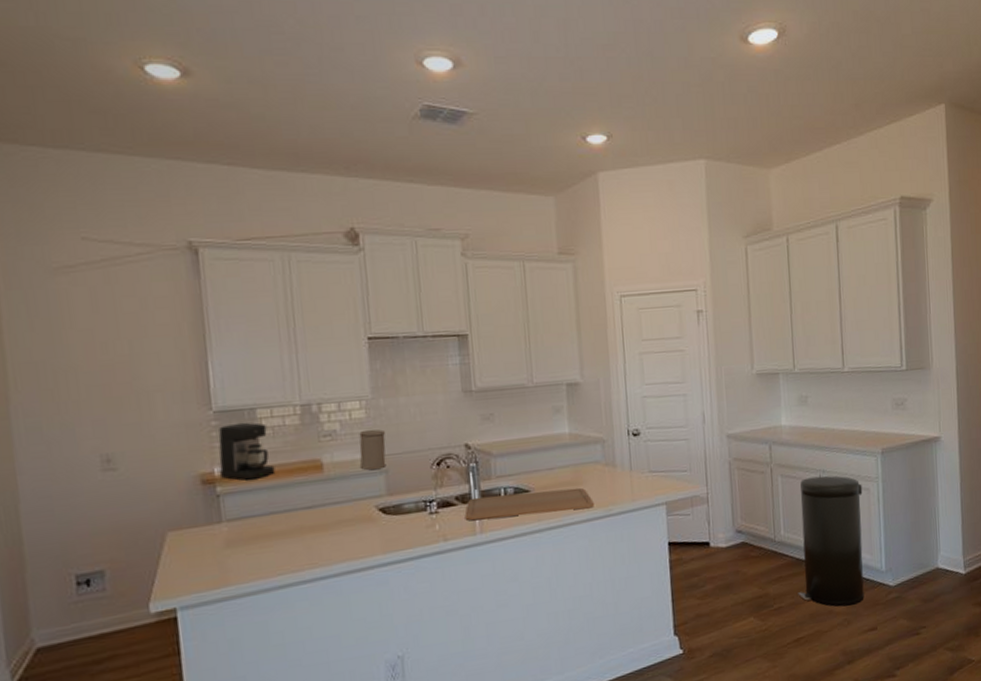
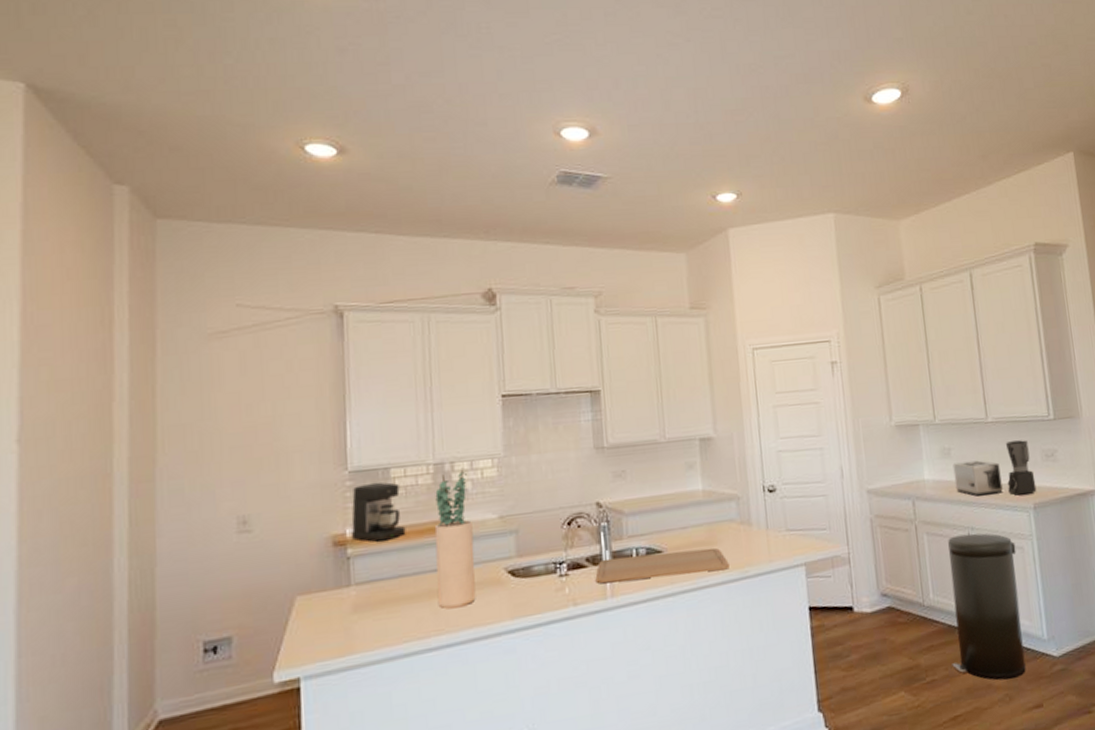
vase: none [303,408,348,544] -> present [434,467,476,609]
canister: present [359,429,386,471] -> none [490,488,517,531]
toaster: none [809,407,854,442] -> present [953,460,1003,497]
blender: none [859,389,885,442] -> present [1005,440,1037,497]

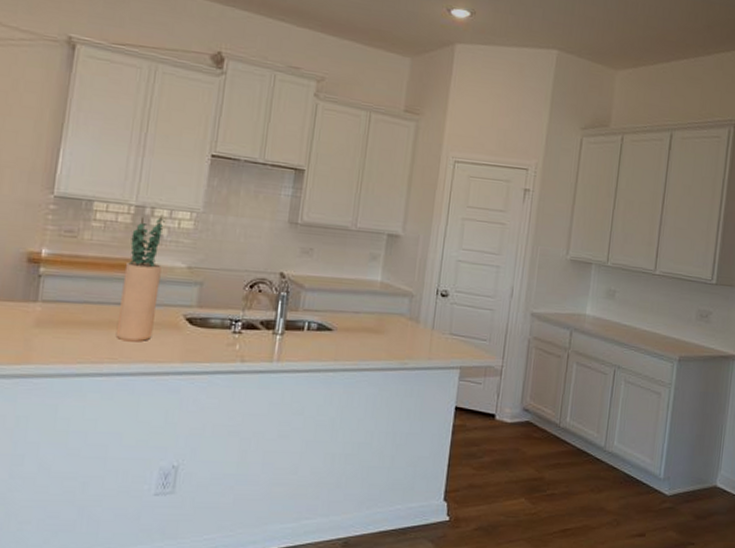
coffee maker: present [351,482,406,542] -> none [47,211,100,267]
chopping board: present [595,547,729,584] -> none [265,325,391,358]
pedal bin: present [948,533,1026,680] -> none [572,370,654,506]
toaster: present [953,460,1003,497] -> none [612,305,657,341]
blender: present [1005,440,1037,497] -> none [659,296,687,348]

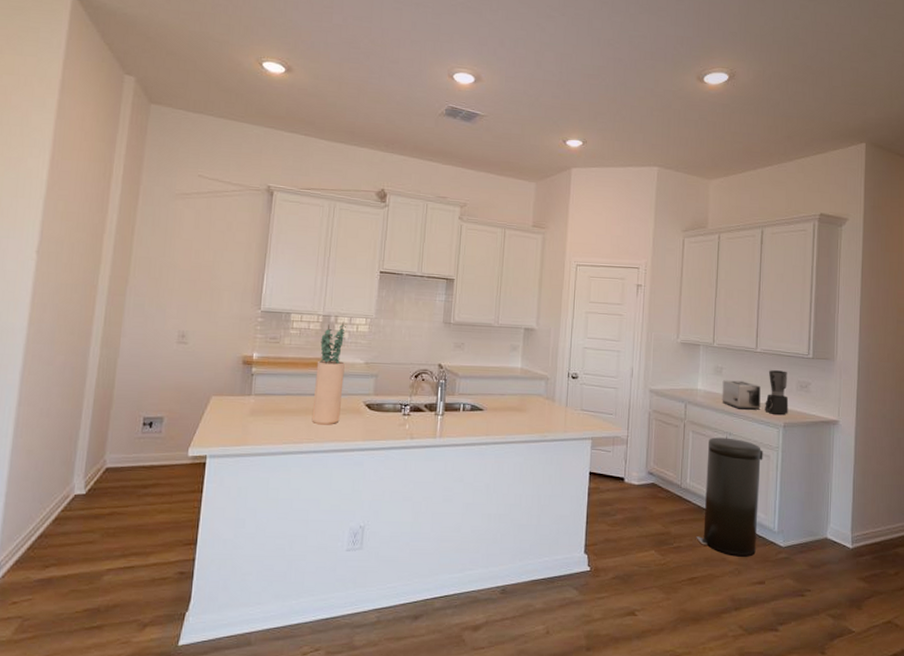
pedal bin: none [572,370,654,506] -> present [696,437,763,557]
toaster: none [612,305,657,341] -> present [722,380,761,410]
blender: none [659,296,687,348] -> present [765,370,789,416]

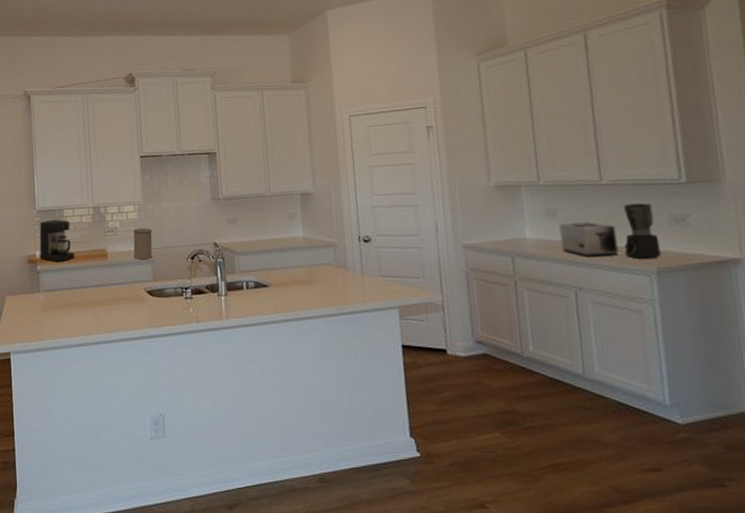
coffee maker: none [257,322,296,366] -> present [39,219,75,262]
vase: present [311,321,346,425] -> none [94,211,124,315]
canister: none [358,341,380,374] -> present [133,227,153,260]
pedal bin: present [696,437,763,557] -> none [551,293,642,438]

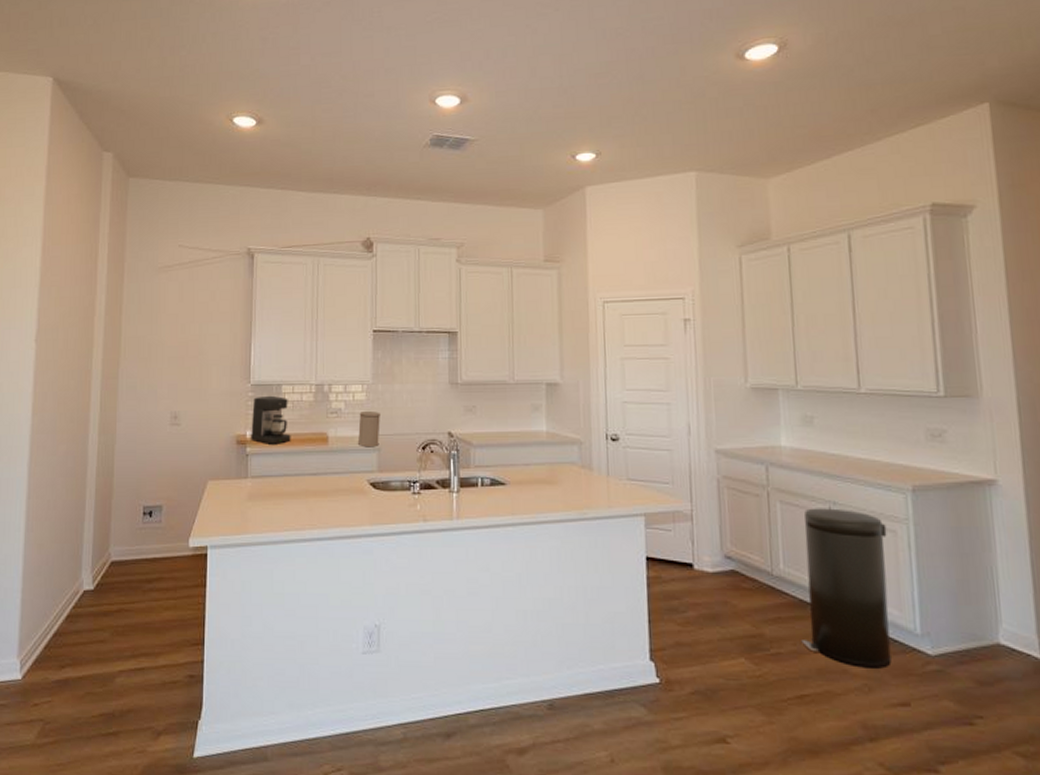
pedal bin: none [551,293,642,438] -> present [801,508,892,669]
toaster: present [559,222,619,257] -> none [815,432,875,470]
blender: present [622,203,662,260] -> none [880,416,917,476]

